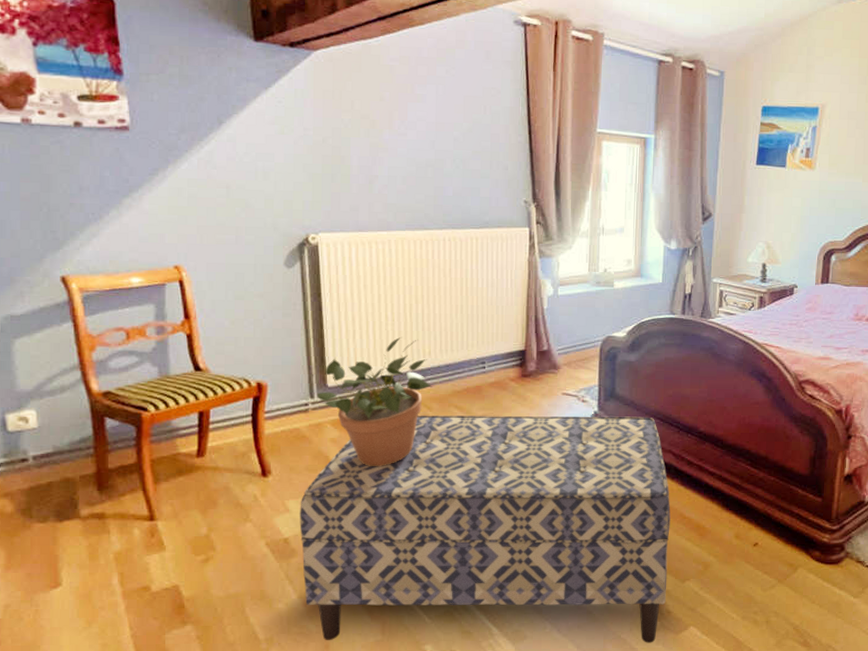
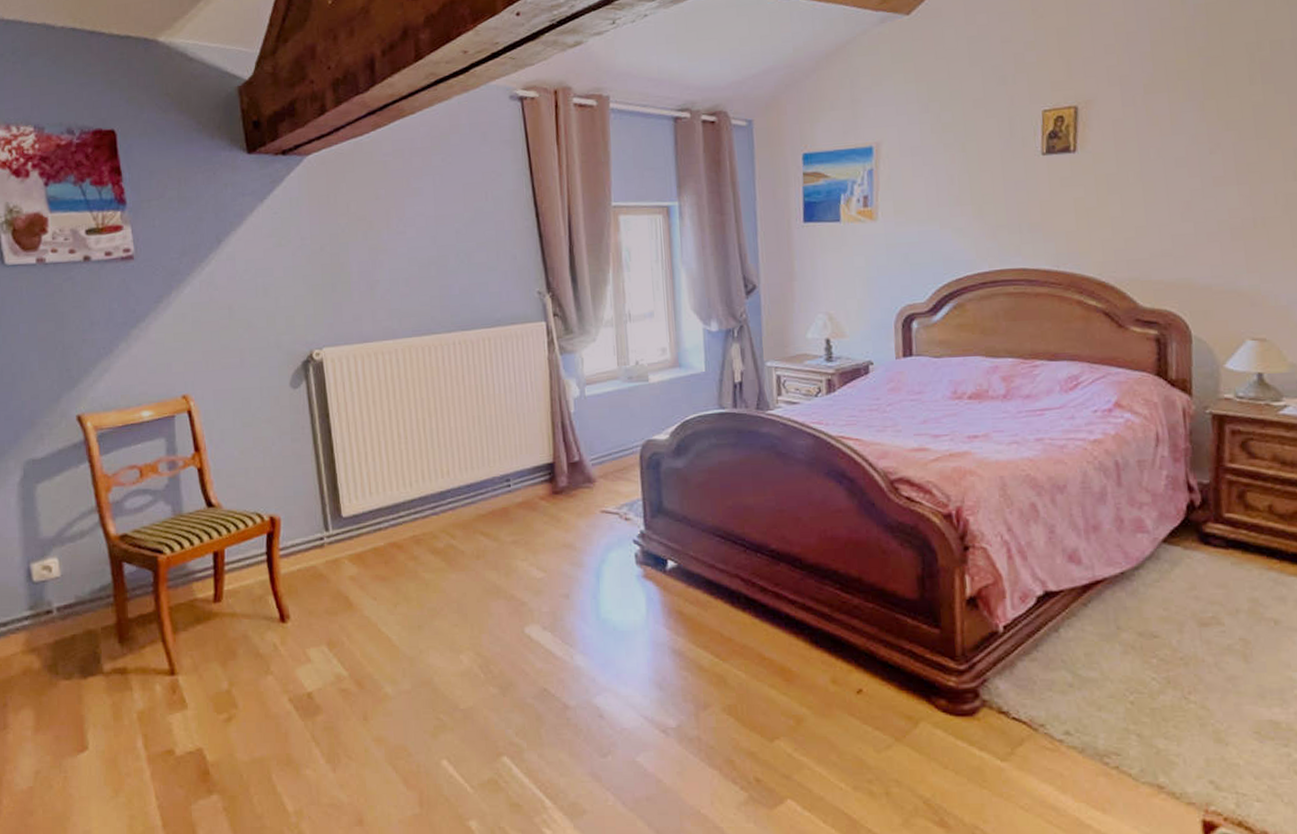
bench: present [299,415,671,643] -> none [321,534,752,821]
potted plant: present [316,337,432,466] -> none [331,457,454,606]

